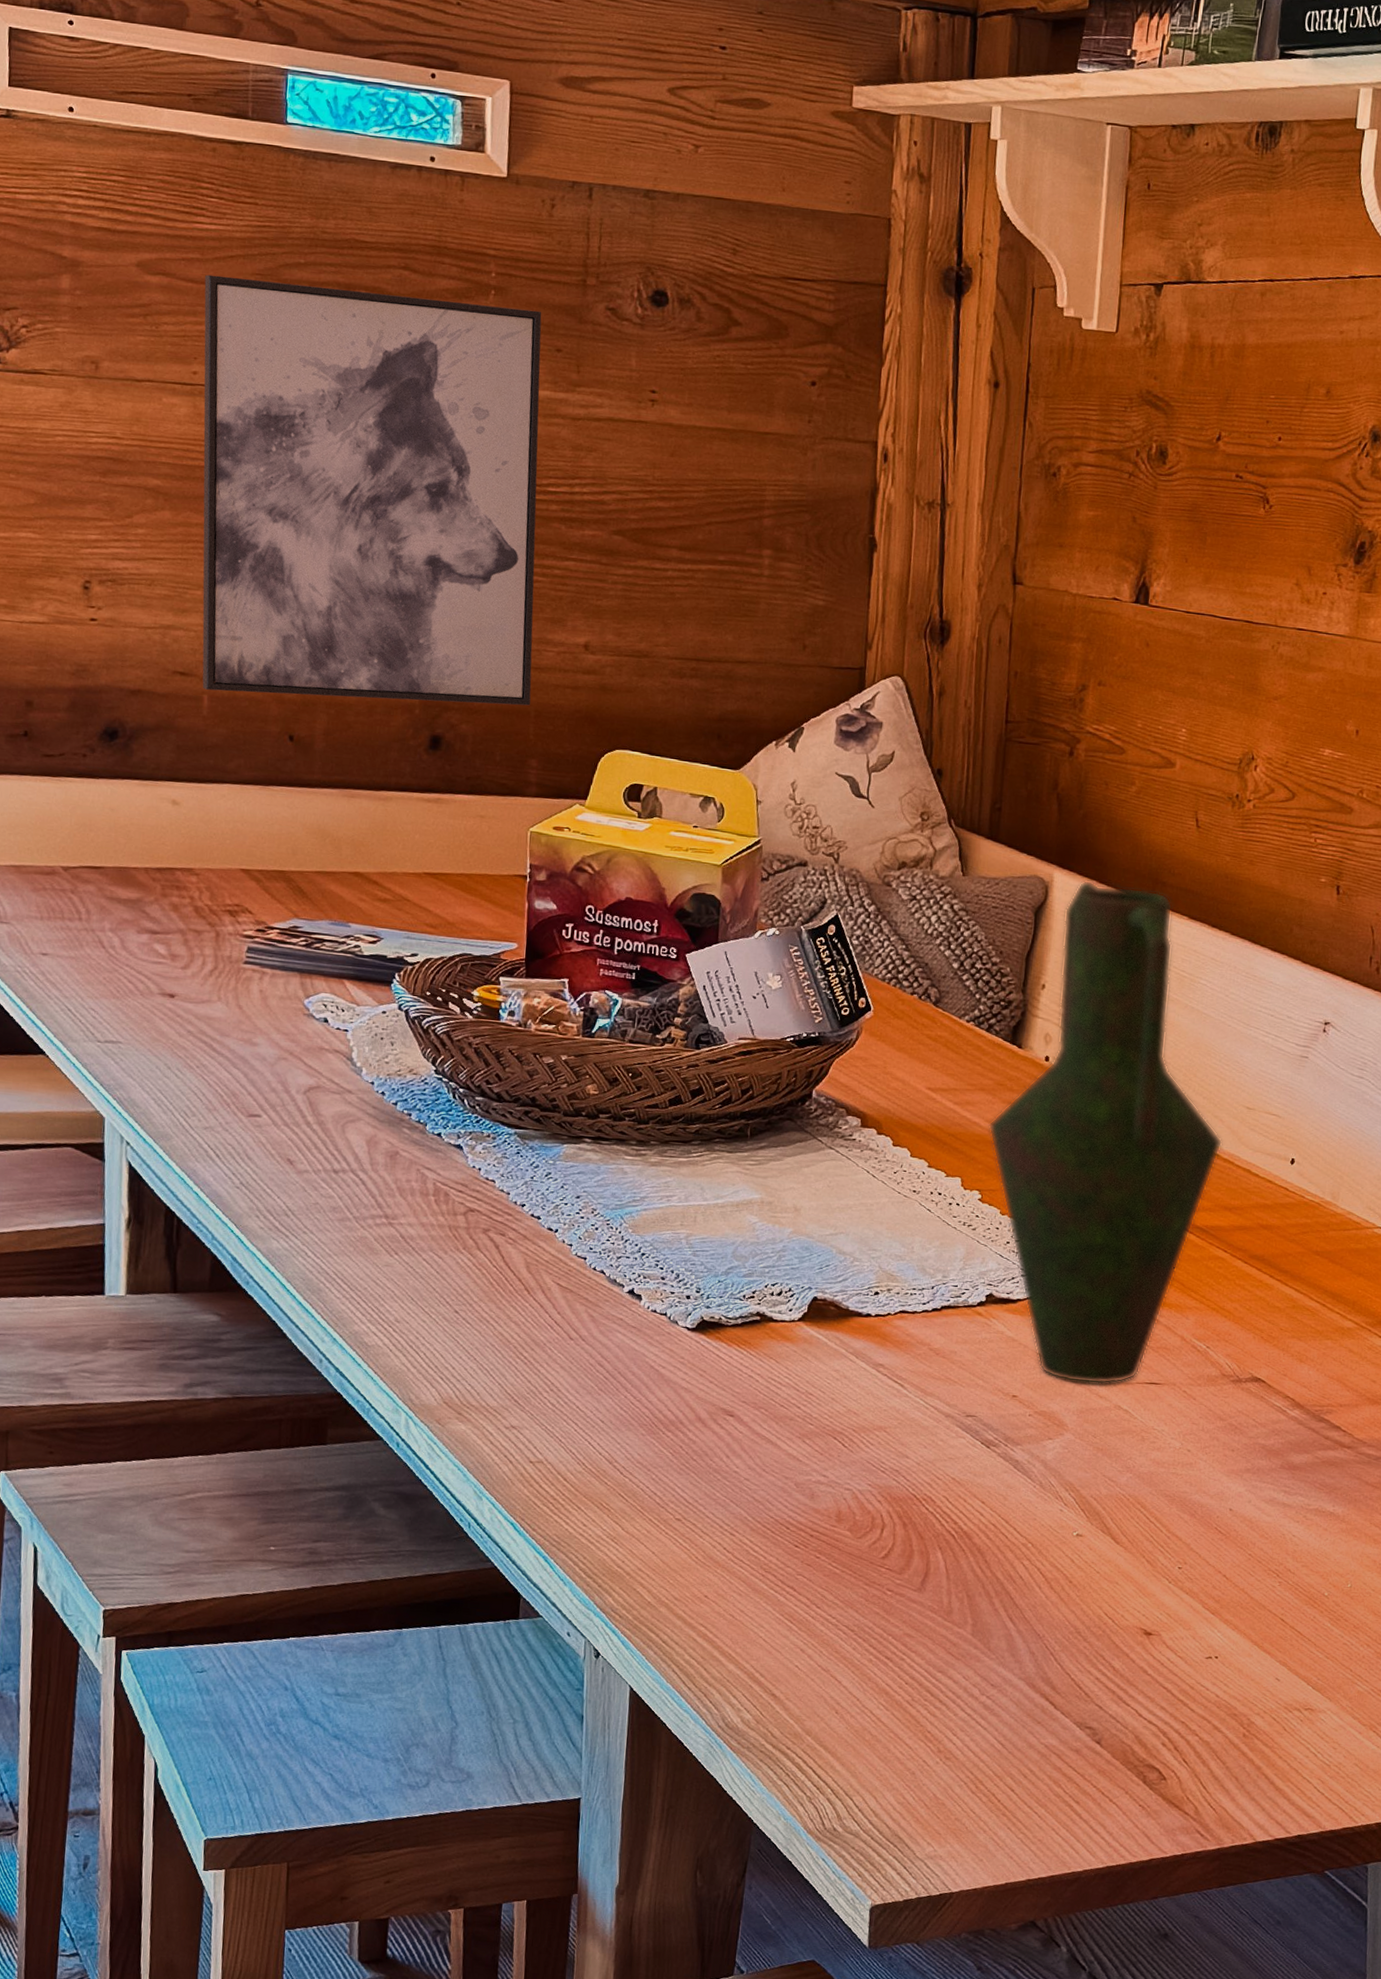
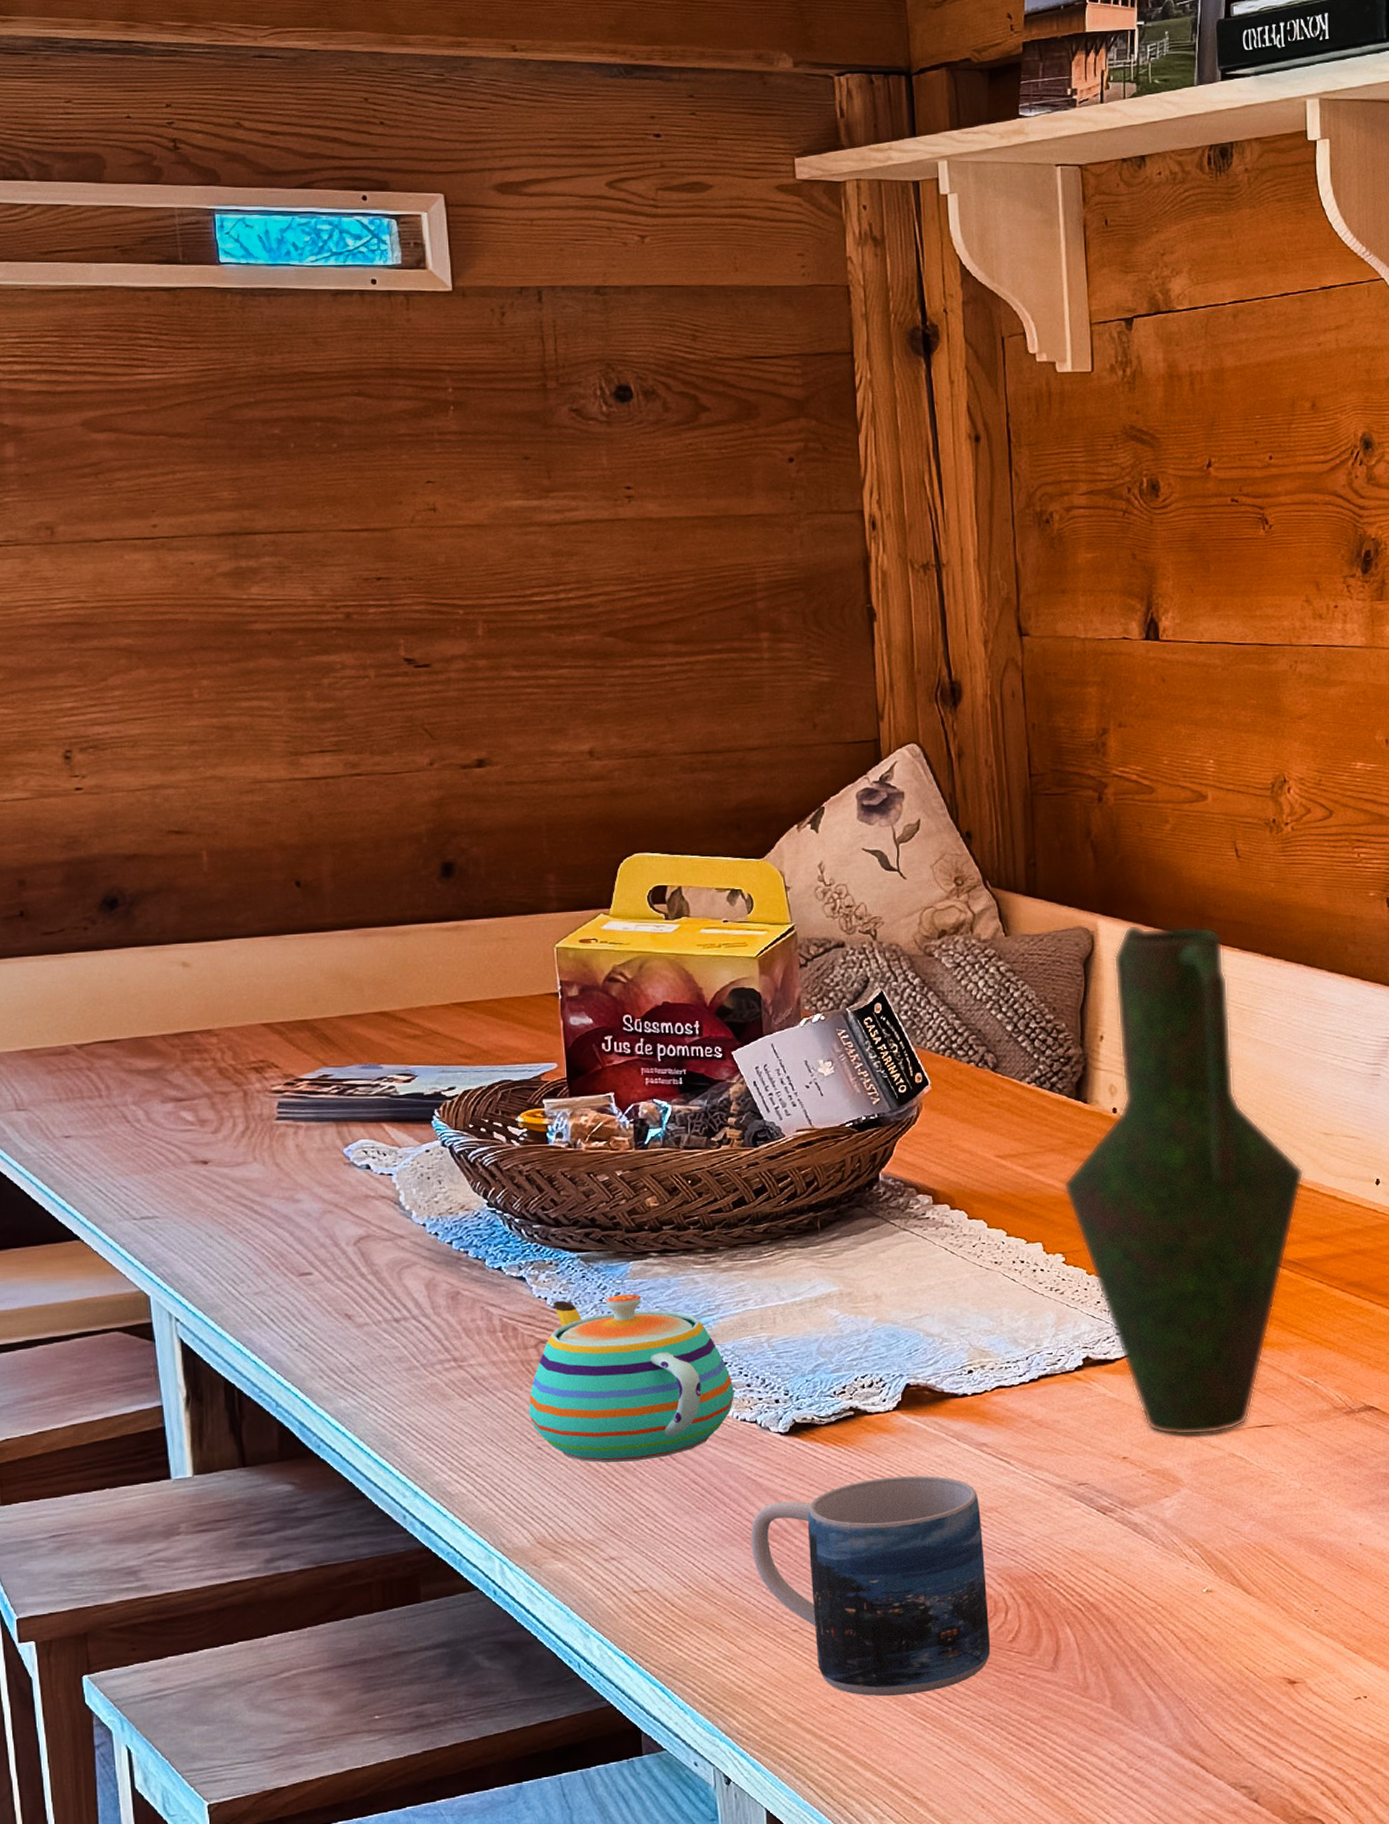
wall art: present [202,274,542,706] -> none [154,421,540,845]
teapot: none [450,1172,649,1338] -> present [528,1294,734,1463]
mug: none [646,1384,870,1596] -> present [750,1475,990,1697]

